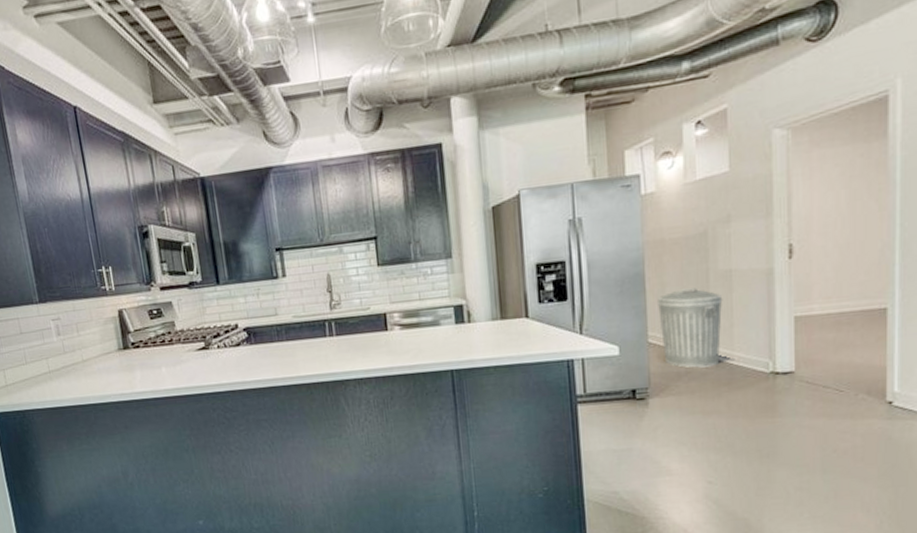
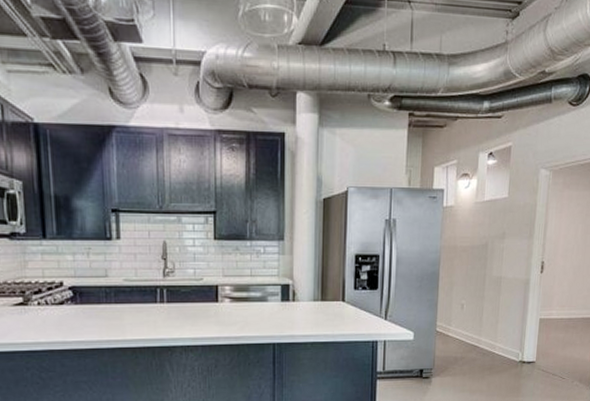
trash can: present [658,288,723,368] -> none [446,289,493,354]

